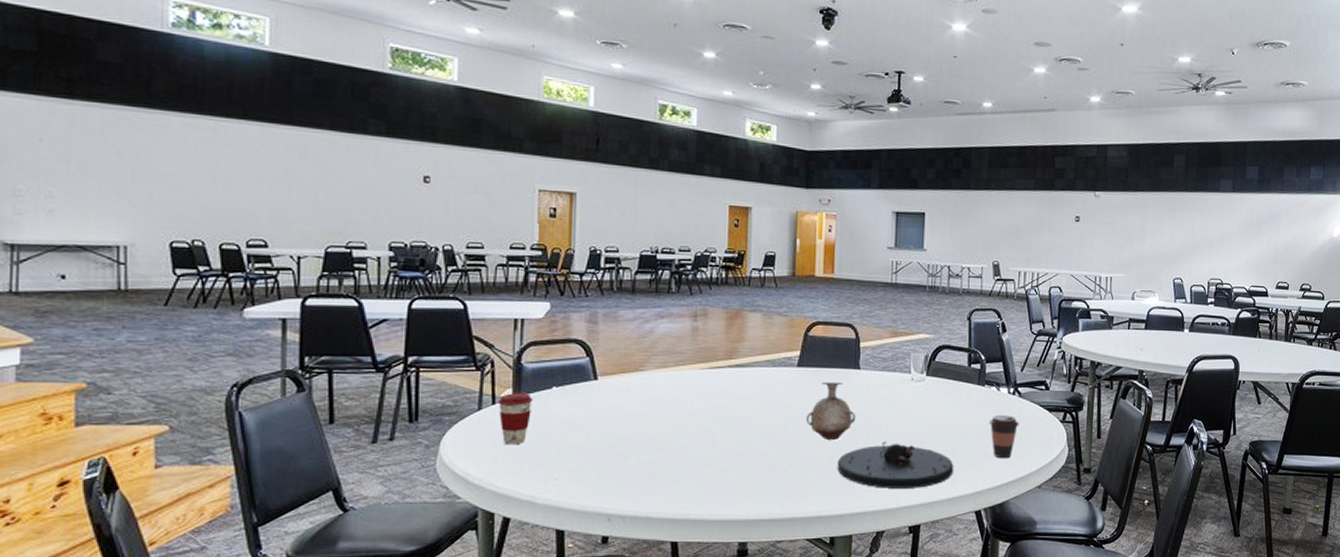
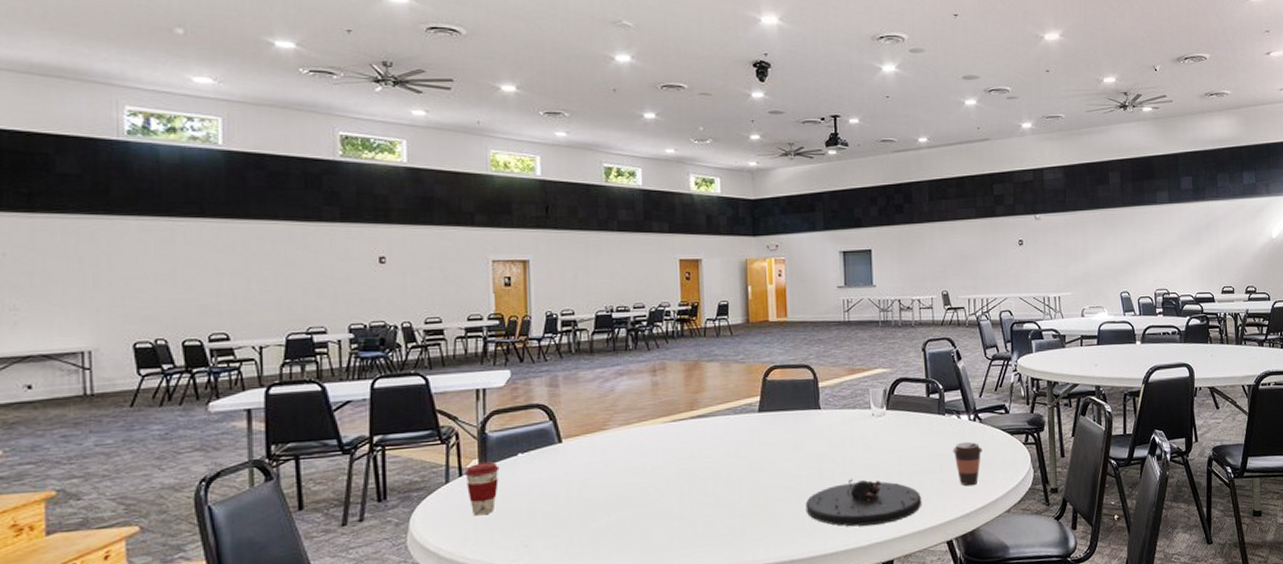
vase: present [806,381,856,441] -> none [771,423,821,484]

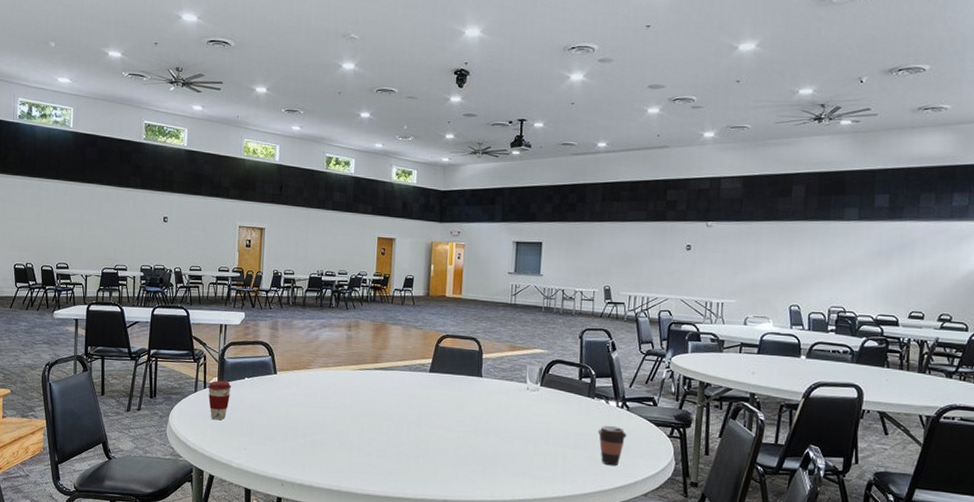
plate: present [805,479,922,527] -> none [461,441,564,485]

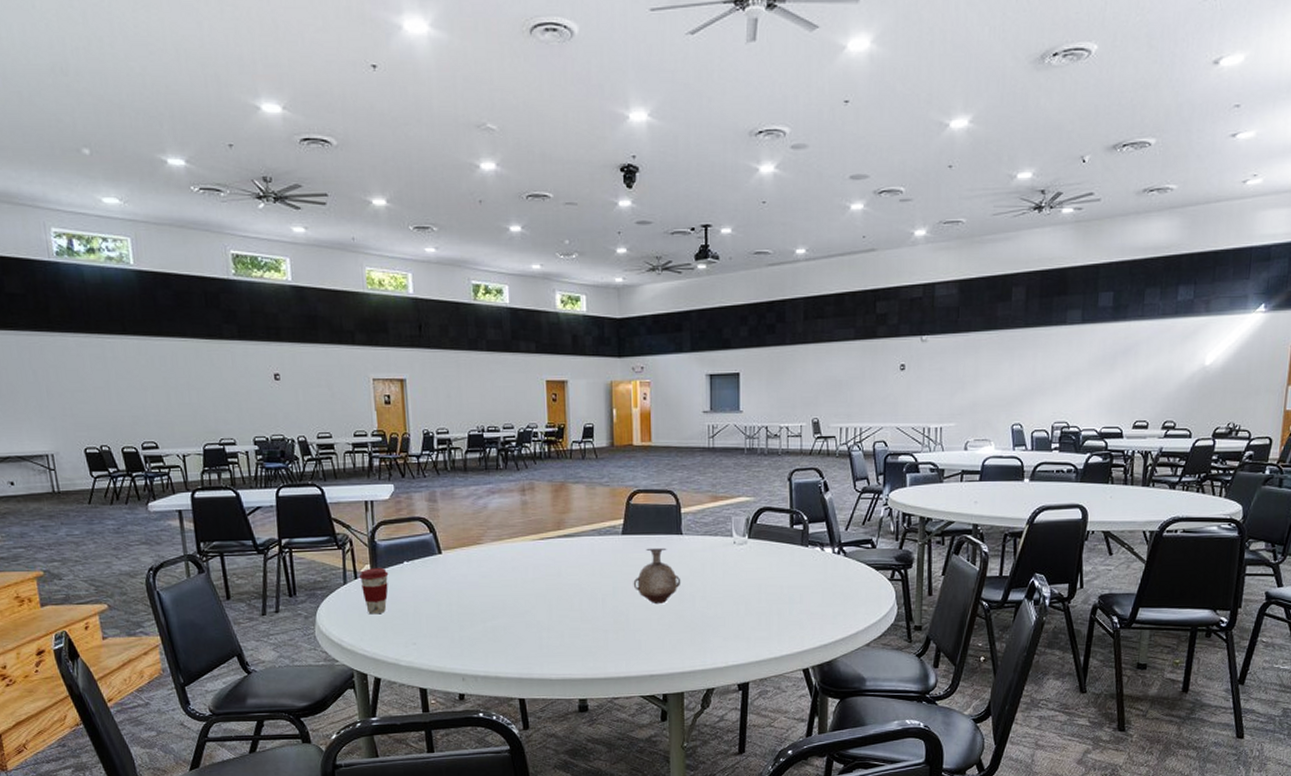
vase: none [435,386,478,437] -> present [633,547,681,605]
coffee cup: present [597,425,627,466] -> none [814,574,845,618]

